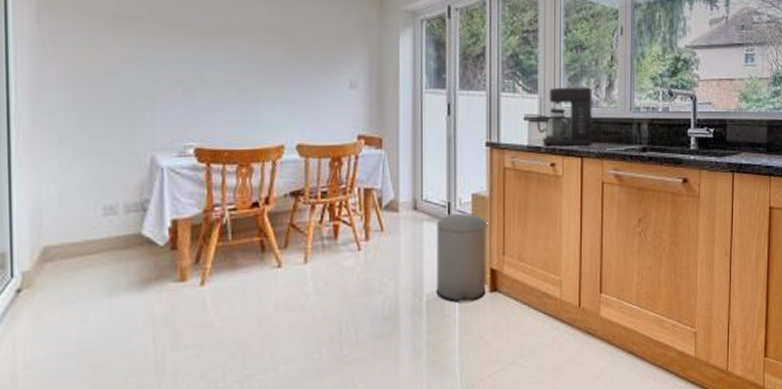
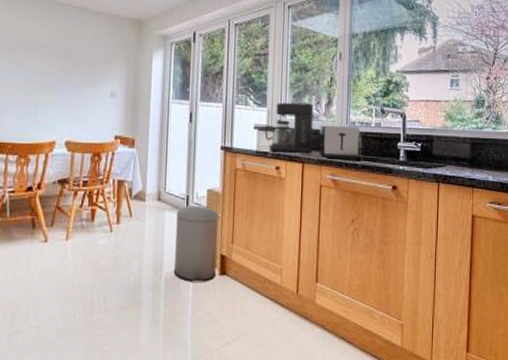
toaster: none [599,113,645,151] -> present [319,125,360,160]

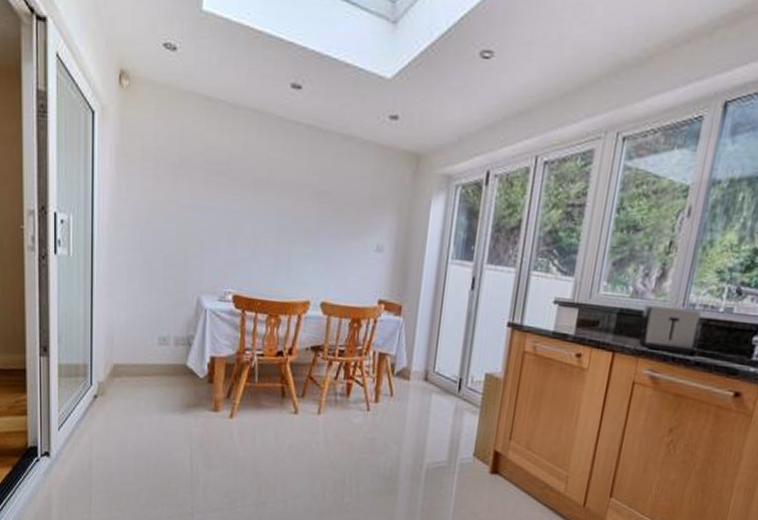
pedal bin: present [173,206,219,283] -> none [436,390,497,480]
coffee maker: present [264,102,314,153] -> none [566,271,640,340]

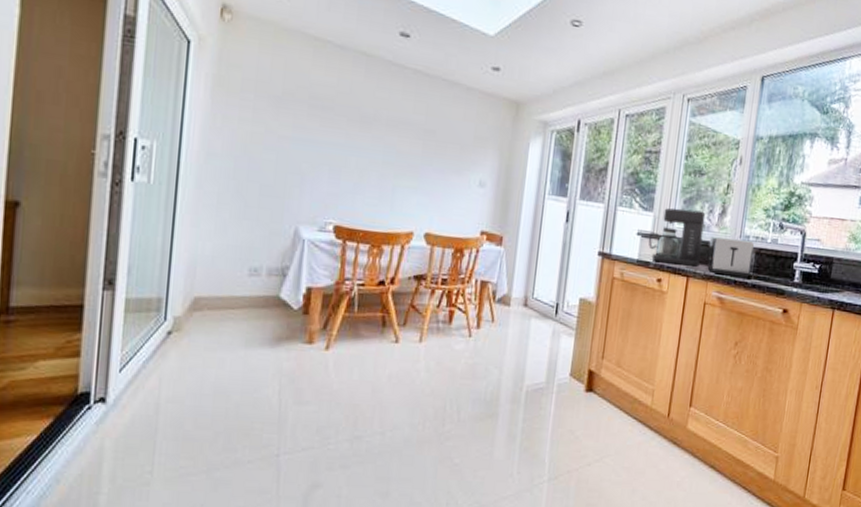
coffee maker: none [566,271,640,340] -> present [648,207,706,267]

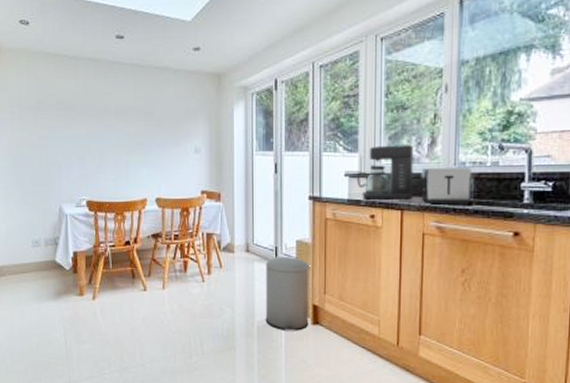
pedal bin: none [535,314,590,399] -> present [265,257,309,332]

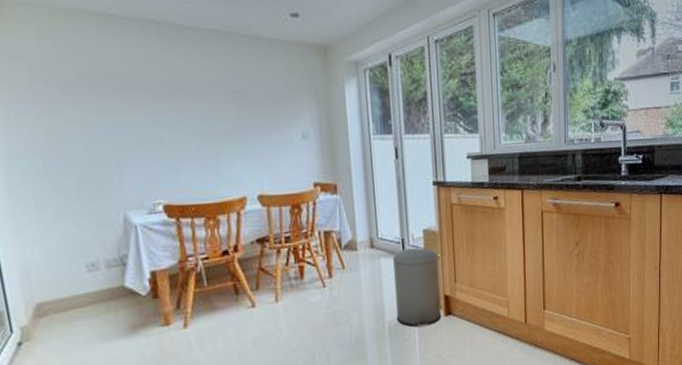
coffee maker: present [356,145,414,200] -> none [478,124,531,181]
toaster: present [420,167,471,205] -> none [537,144,580,183]

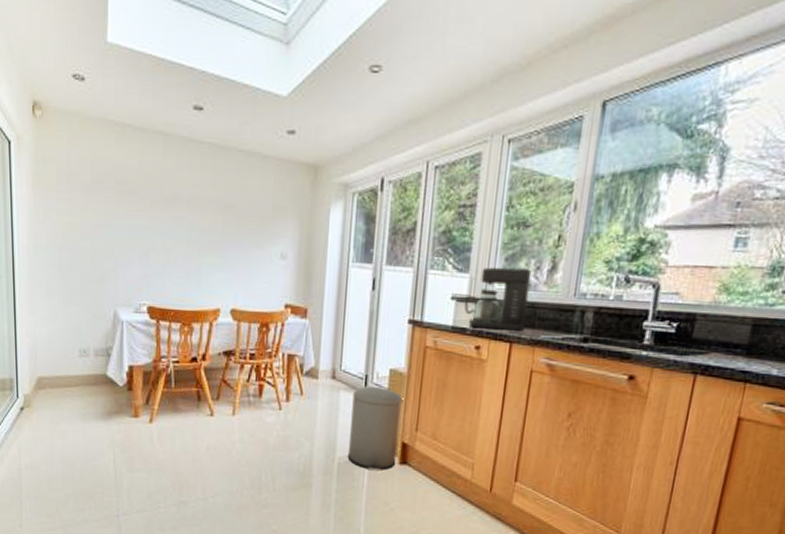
coffee maker: none [478,124,531,181] -> present [464,267,532,331]

